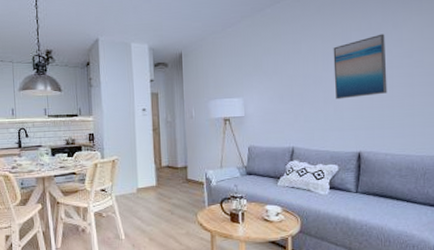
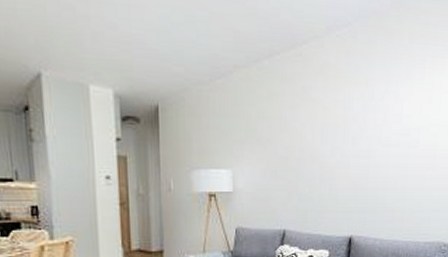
wall art: present [333,33,387,100] -> none [332,106,386,178]

